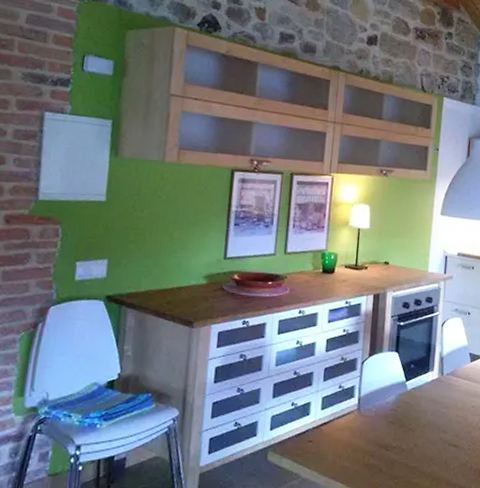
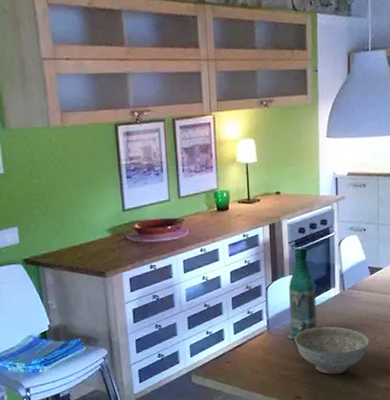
bottle: none [377,323,414,424] -> present [286,247,317,340]
decorative bowl: none [385,413,463,470] -> present [294,326,369,375]

